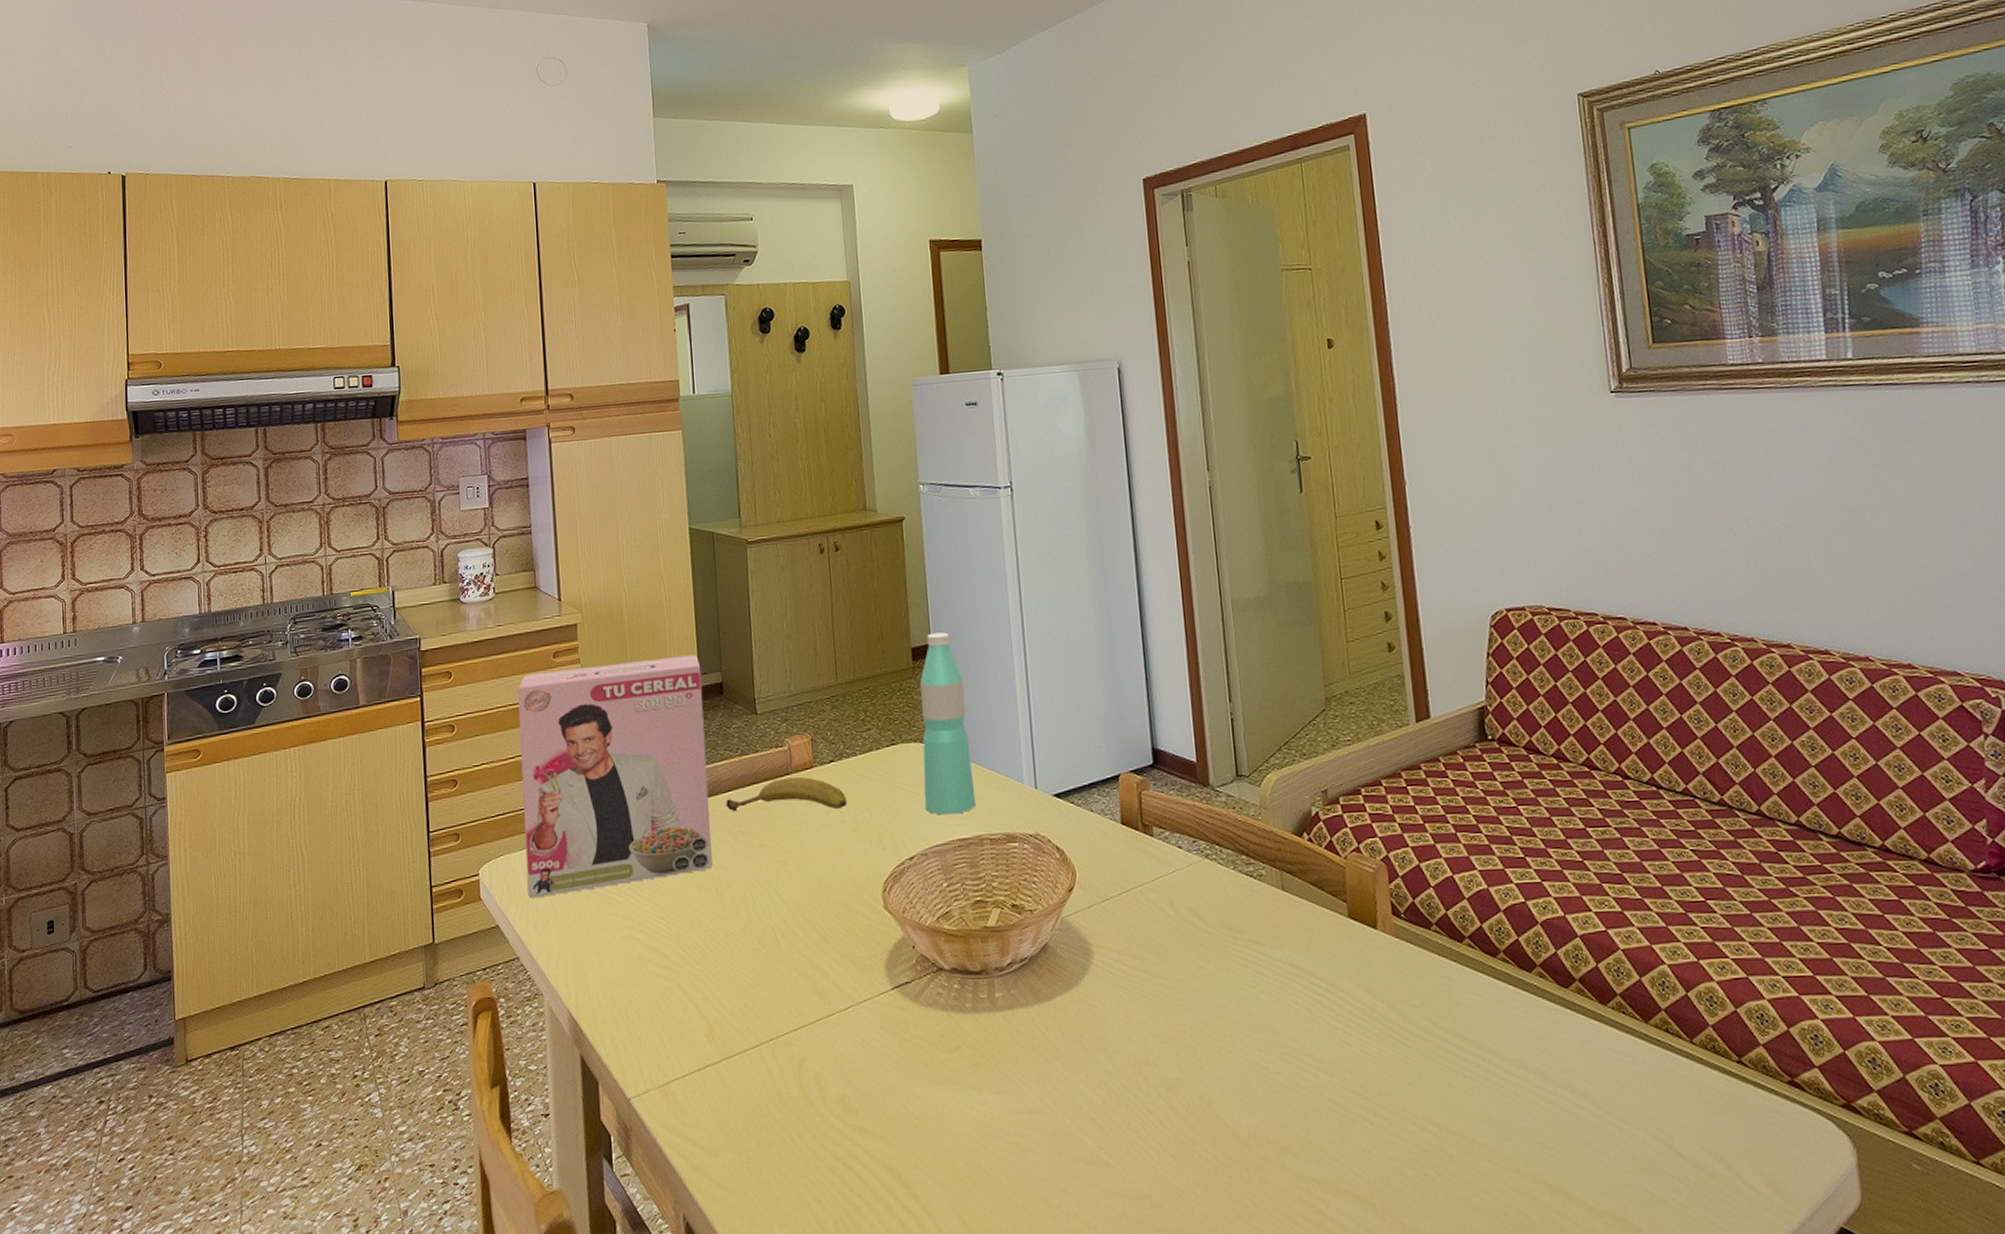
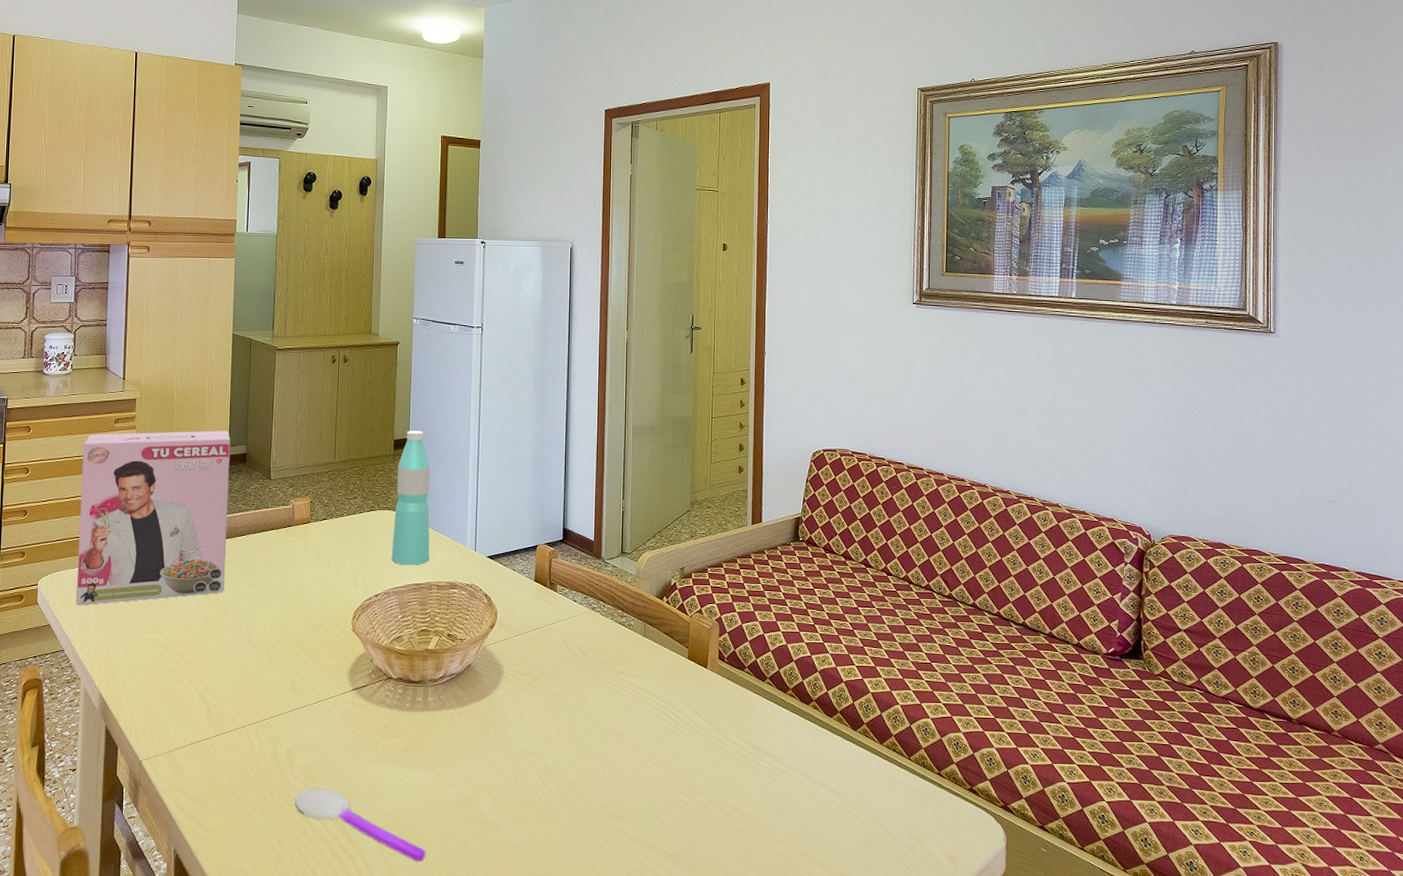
fruit: present [725,777,848,812] -> none [239,529,333,556]
spoon: none [833,1124,1016,1221] -> present [295,788,426,862]

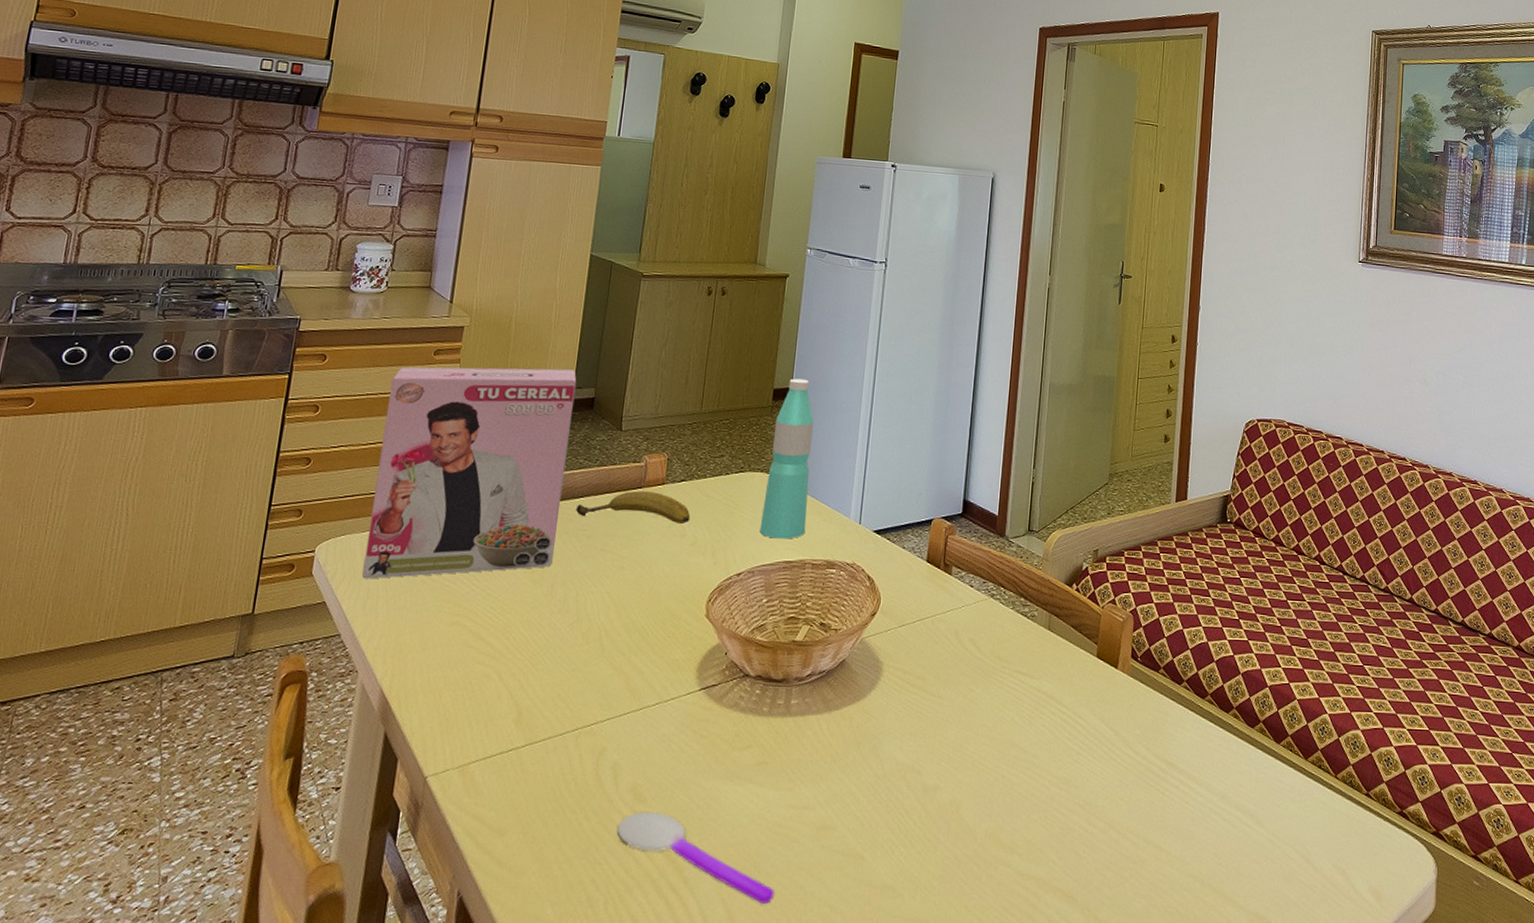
fruit: none [239,529,333,556] -> present [575,491,691,525]

